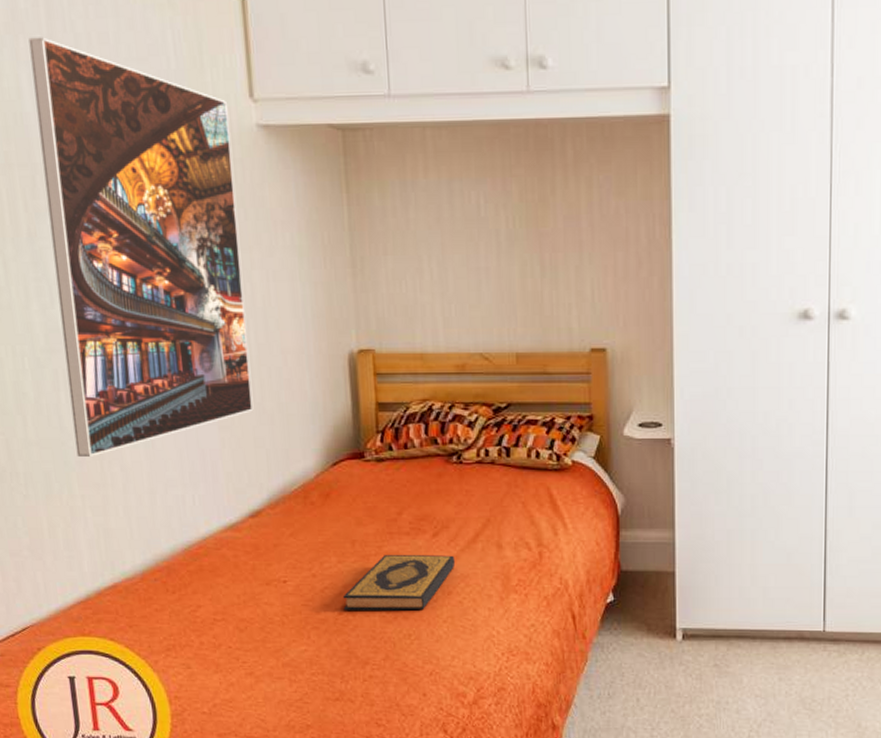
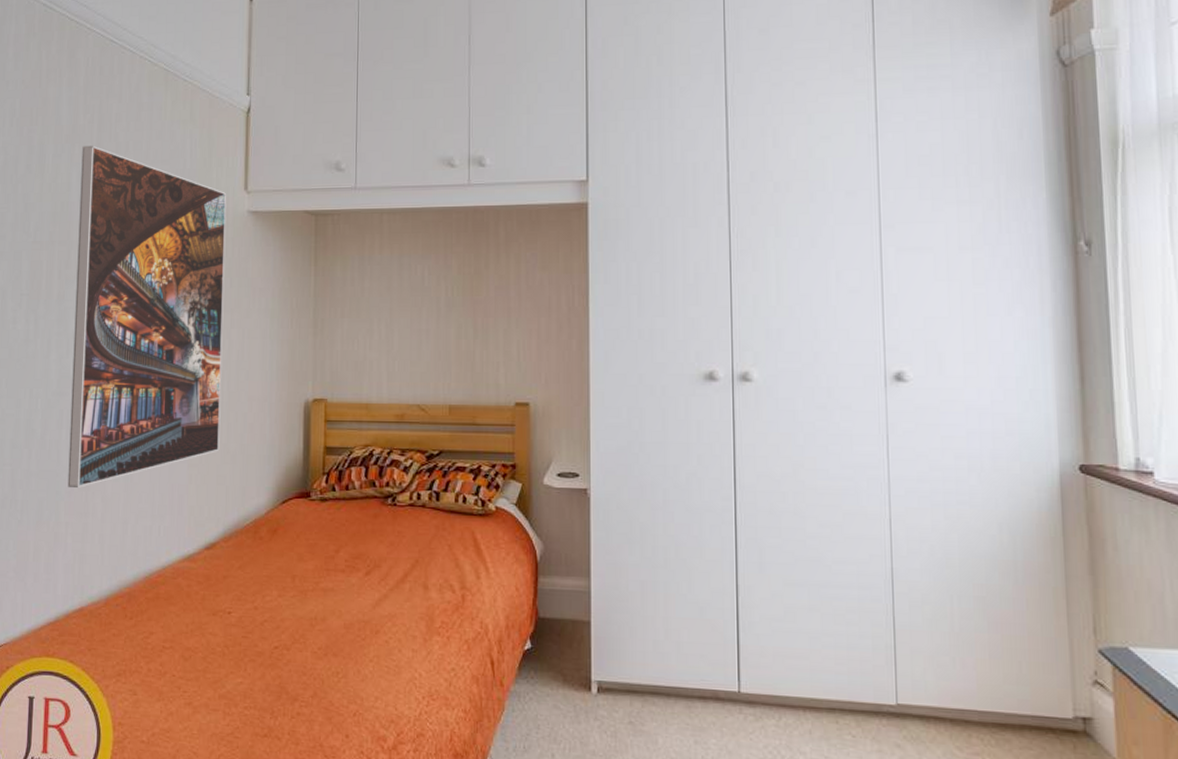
hardback book: present [342,555,456,611] -> none [279,591,385,648]

